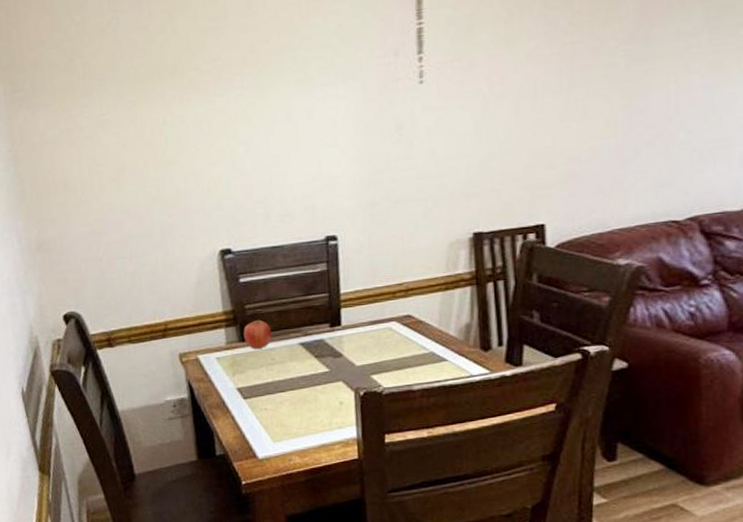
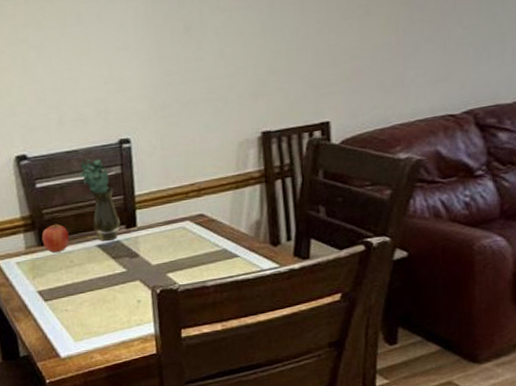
vase: none [285,253,324,339] -> present [80,157,120,241]

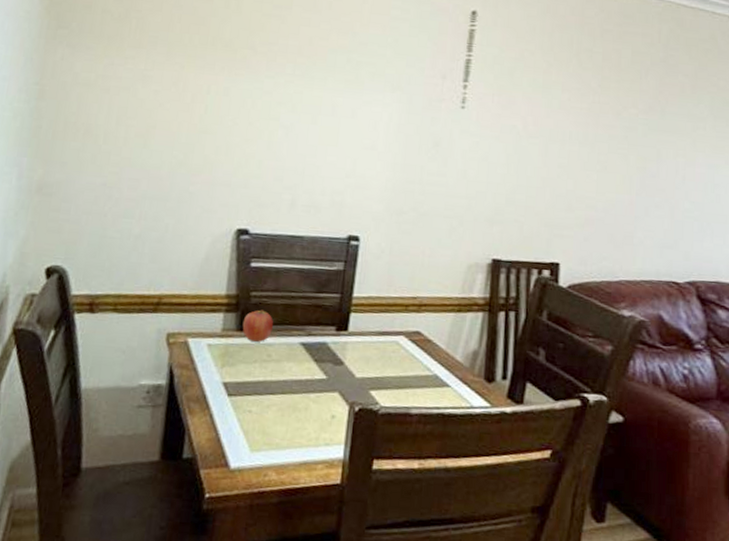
vase: present [80,157,120,241] -> none [300,245,332,341]

